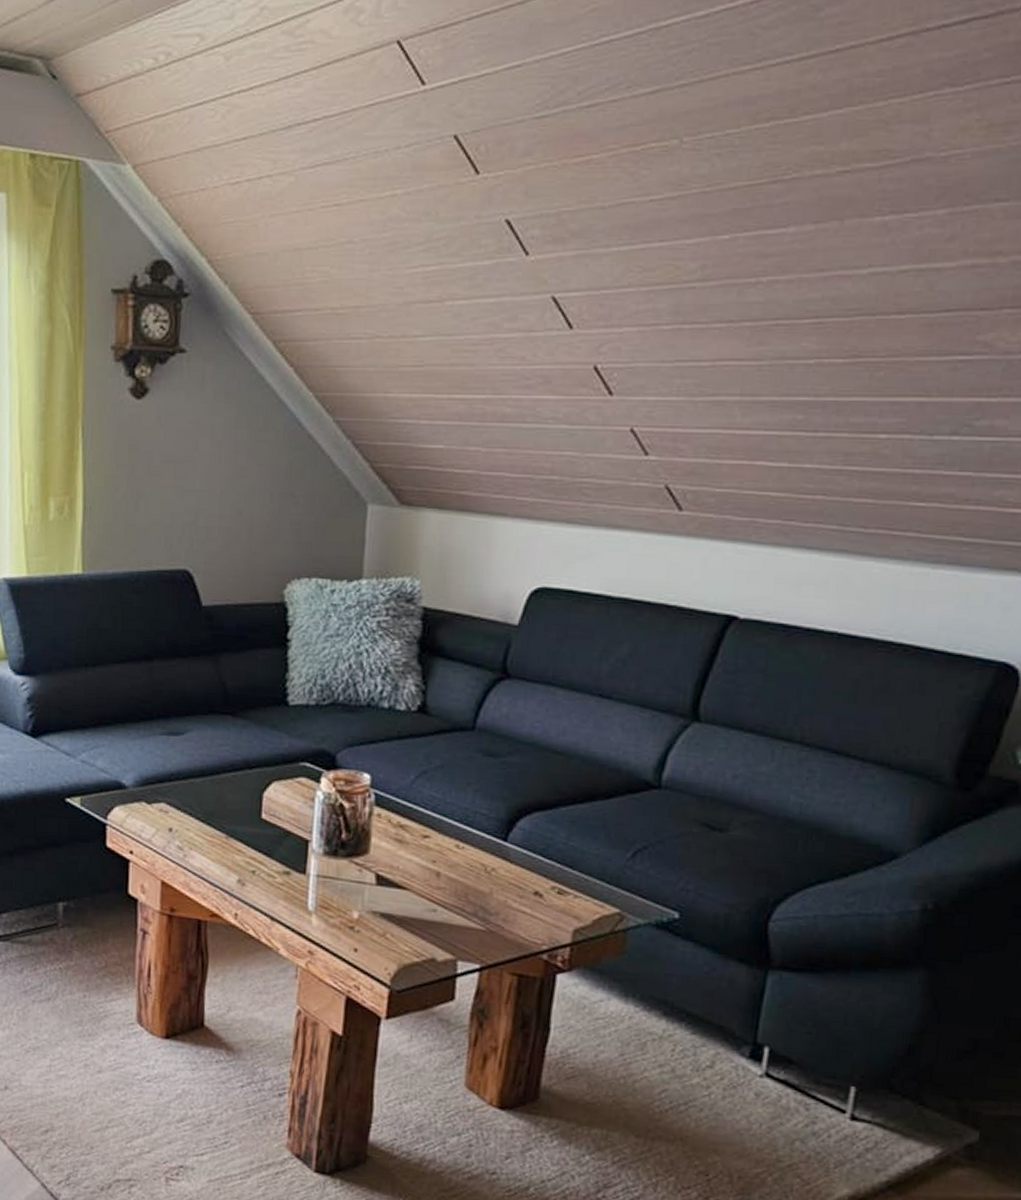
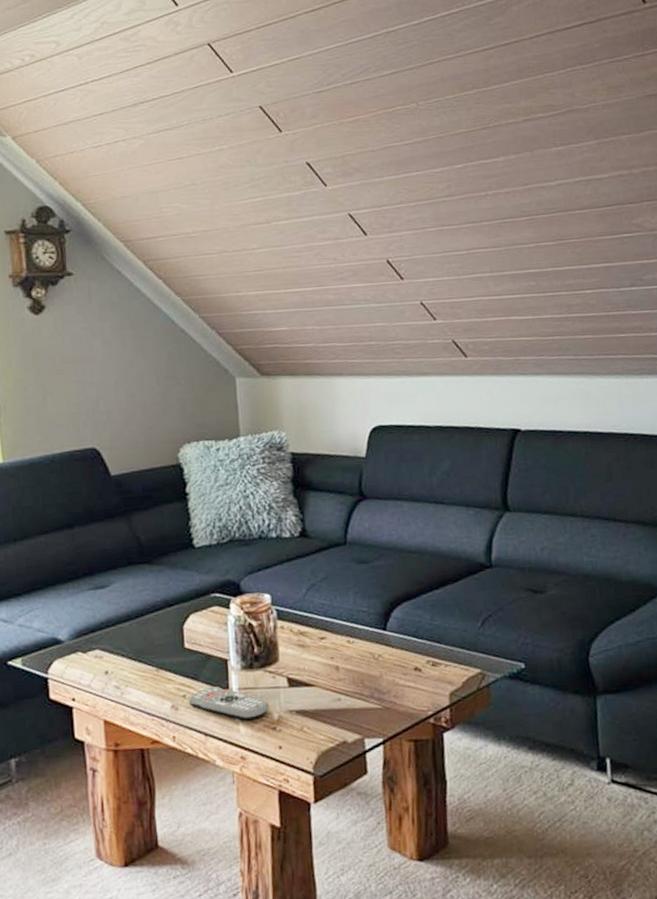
remote control: none [257,867,351,913] -> present [188,686,270,720]

